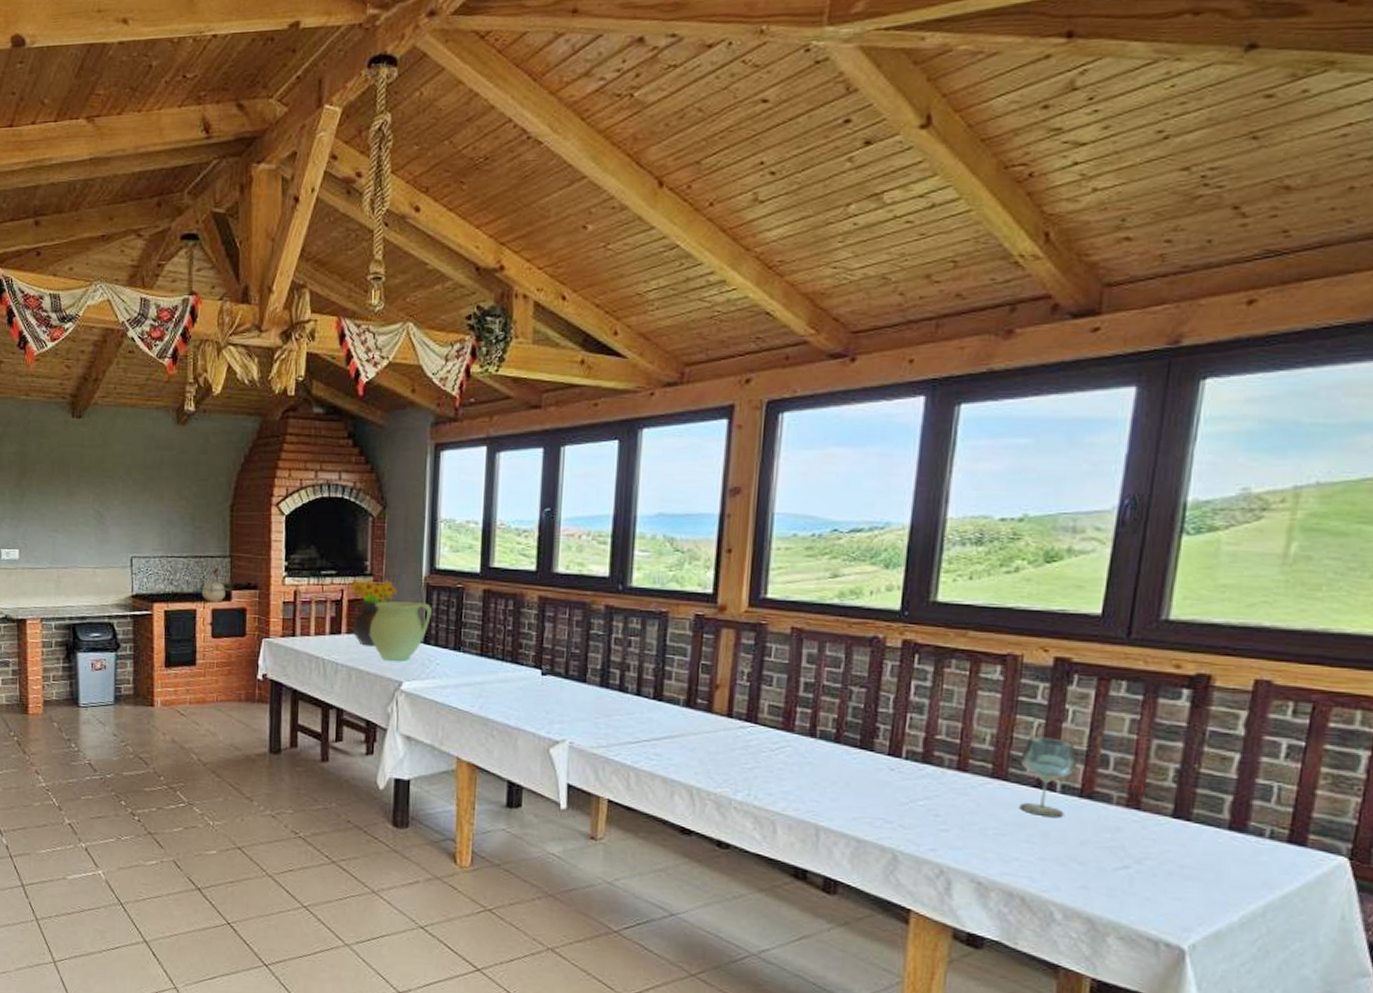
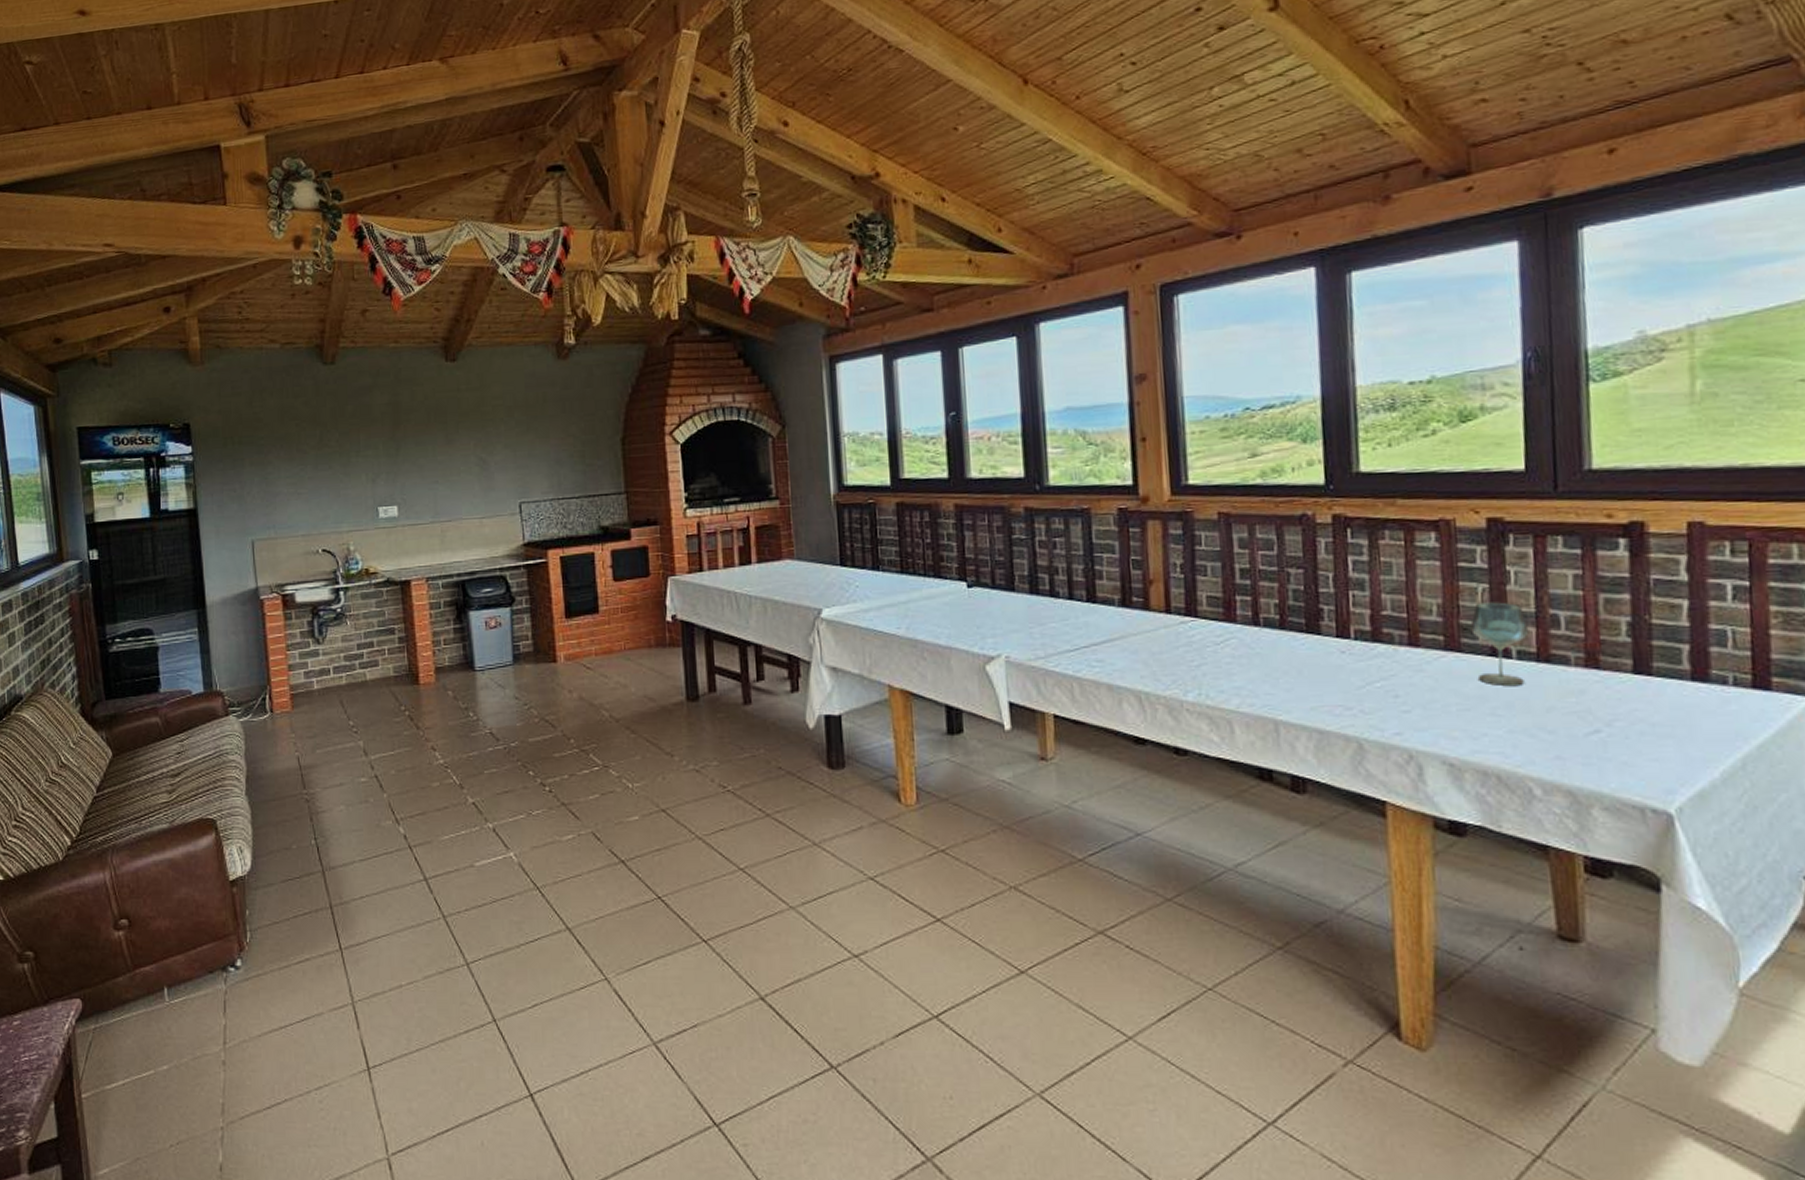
kettle: present [201,567,226,604] -> none [598,505,624,545]
flower arrangement: present [350,578,398,647] -> none [756,500,807,575]
jug: present [369,601,432,661] -> none [780,522,845,588]

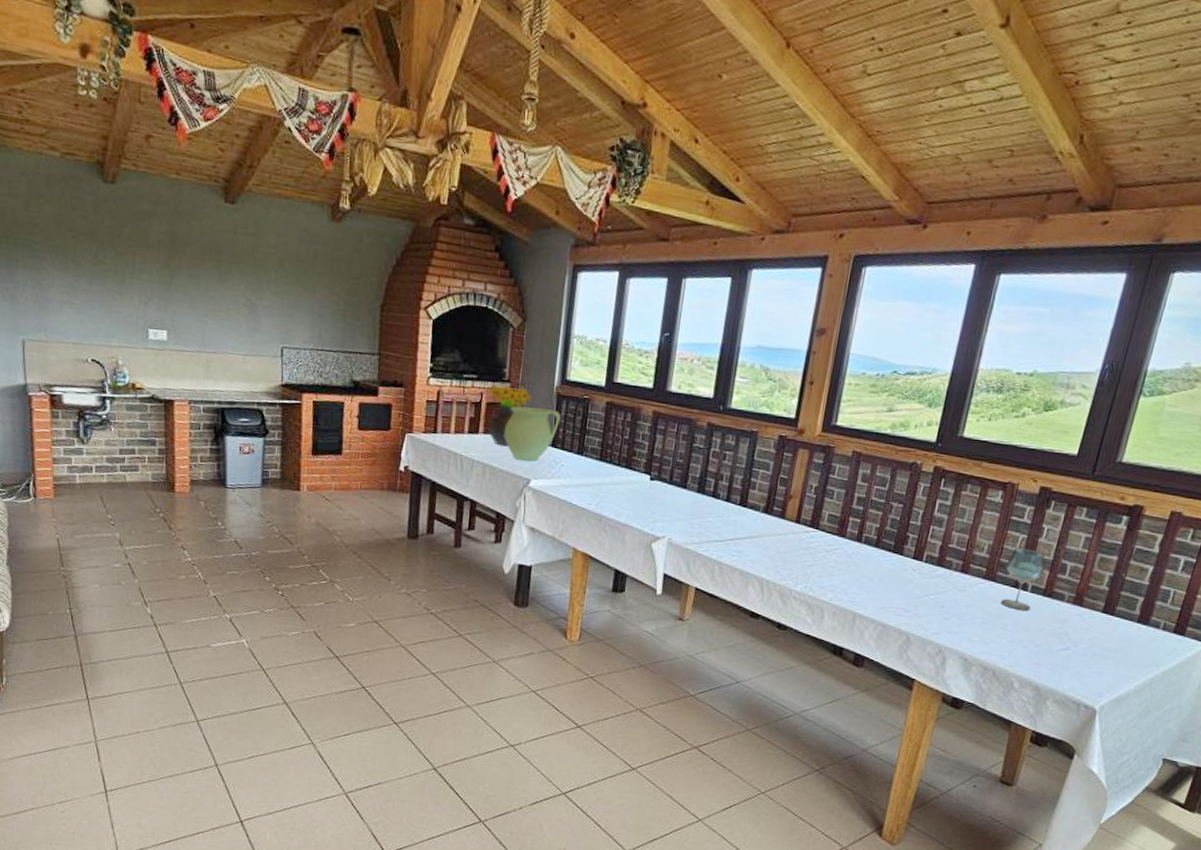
flower arrangement: none [756,500,807,575] -> present [489,383,532,447]
jug: none [780,522,845,588] -> present [504,406,561,462]

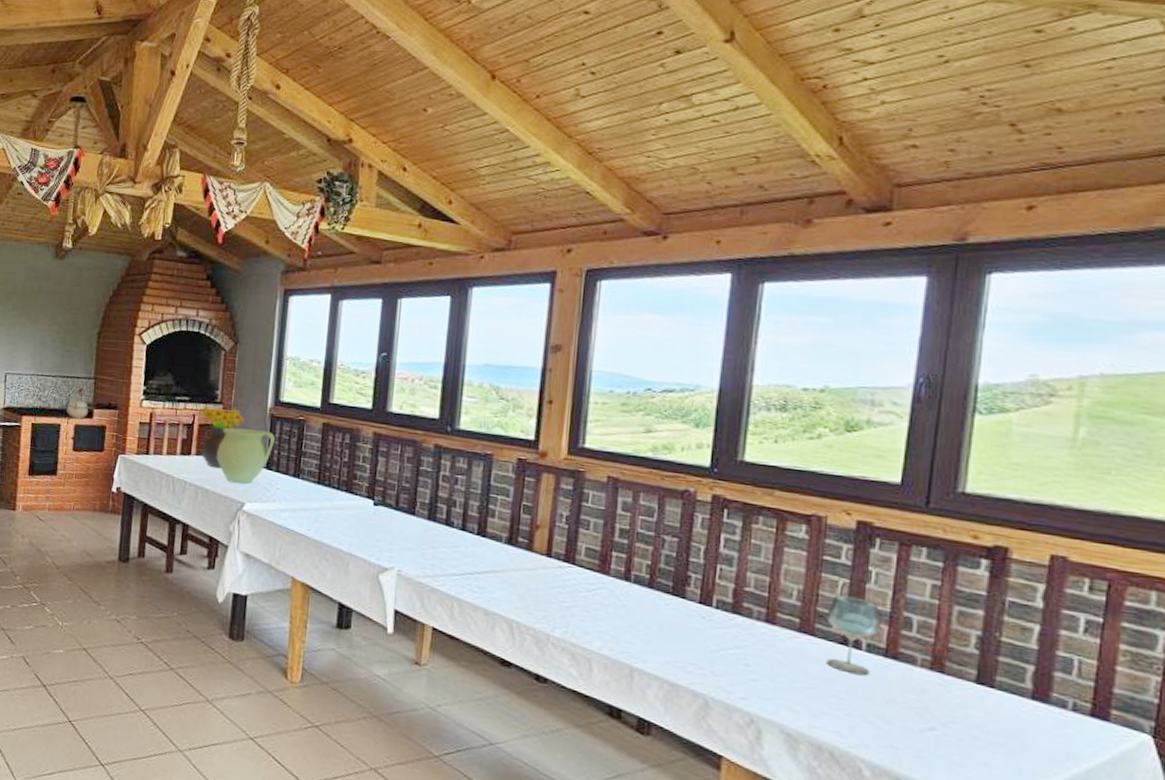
kettle: none [349,364,373,398] -> present [66,387,89,420]

